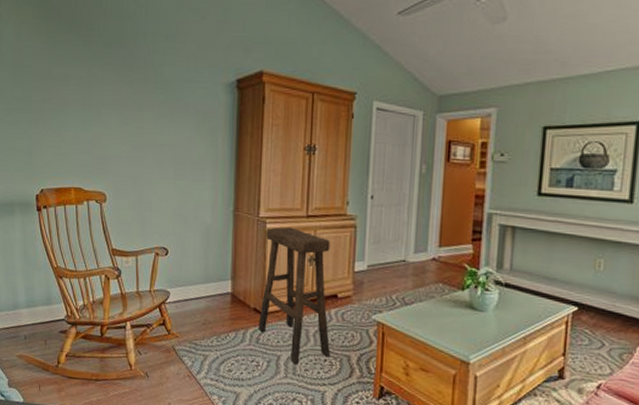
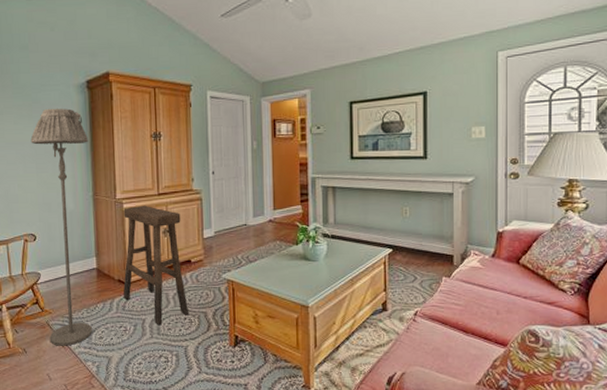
floor lamp: none [170,108,233,375] -> present [30,108,92,346]

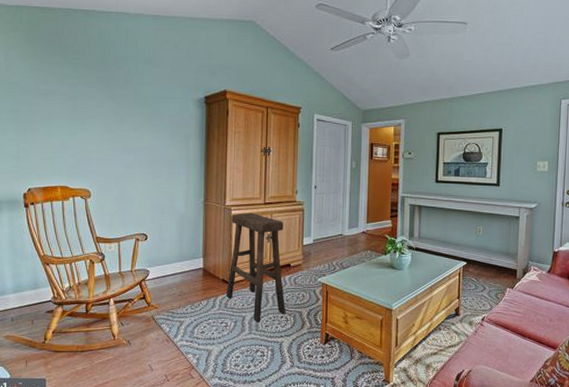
floor lamp: present [30,108,92,346] -> none [148,119,203,339]

